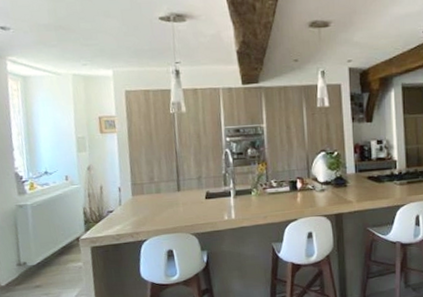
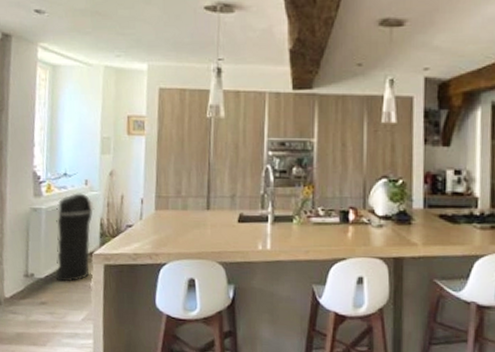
trash can: none [41,187,79,266] -> present [55,193,95,282]

